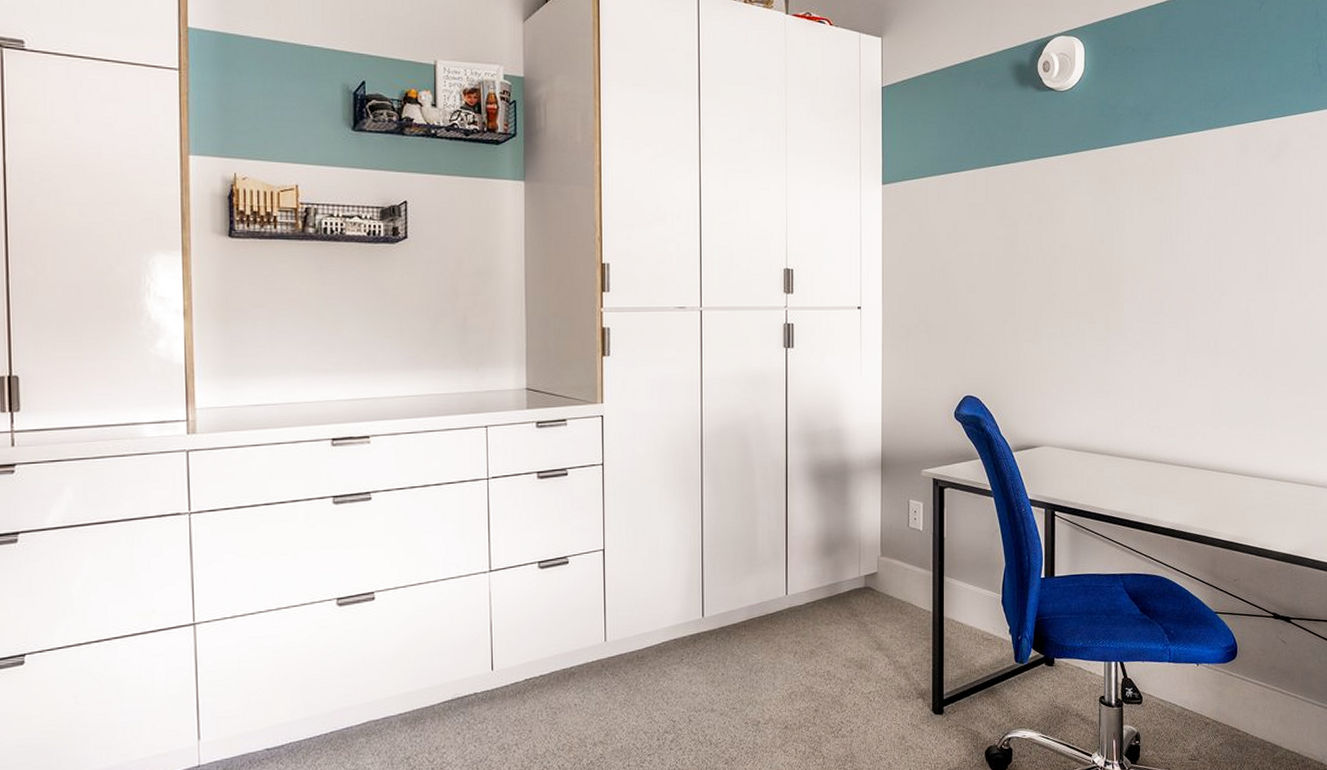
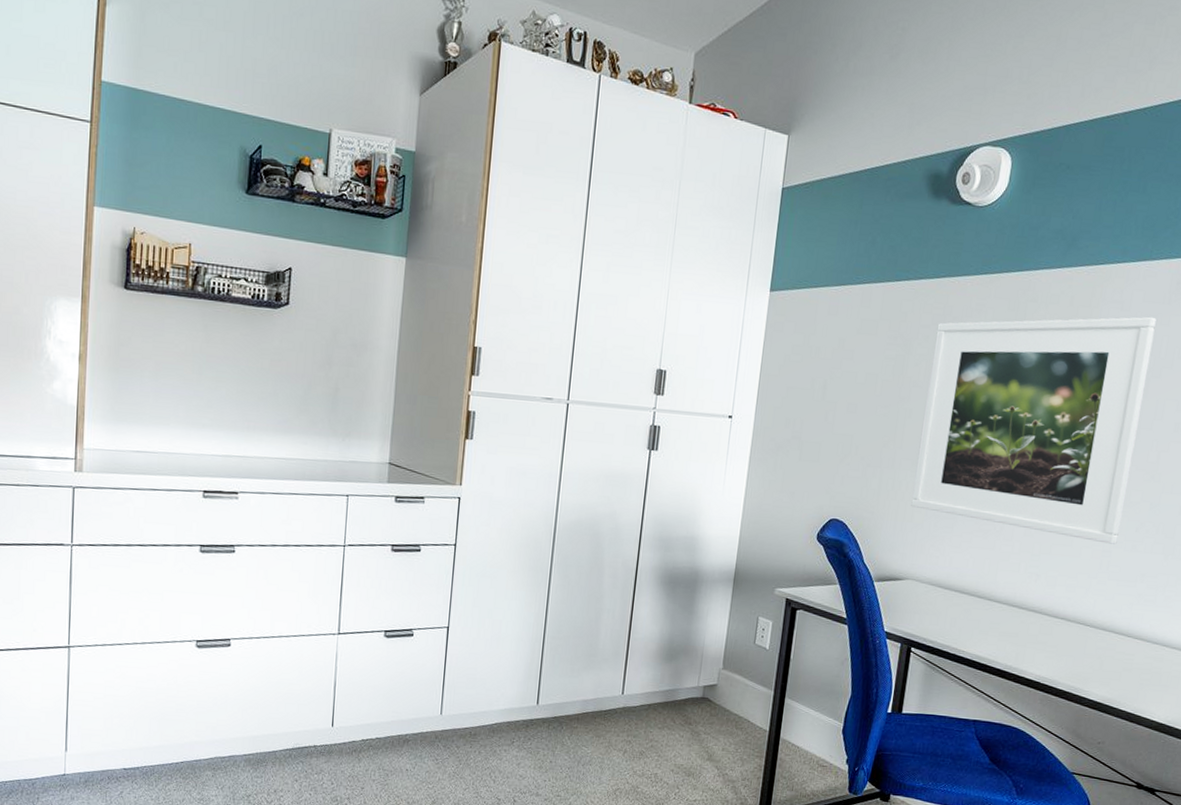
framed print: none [1037,179,1228,391] -> present [911,316,1157,544]

